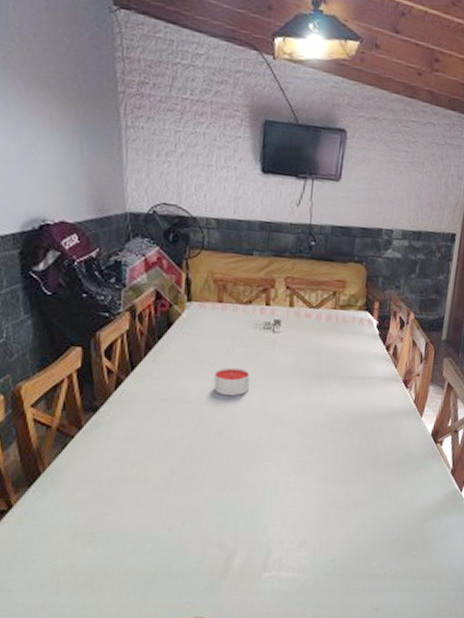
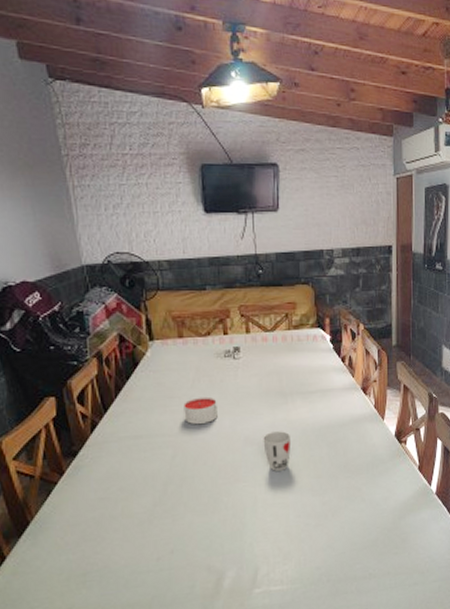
cup: none [292,413,322,455] -> present [263,431,291,471]

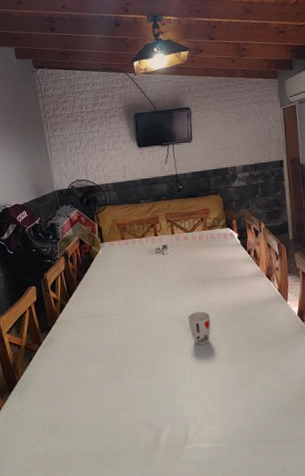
candle: present [184,396,218,425] -> none [126,284,152,307]

